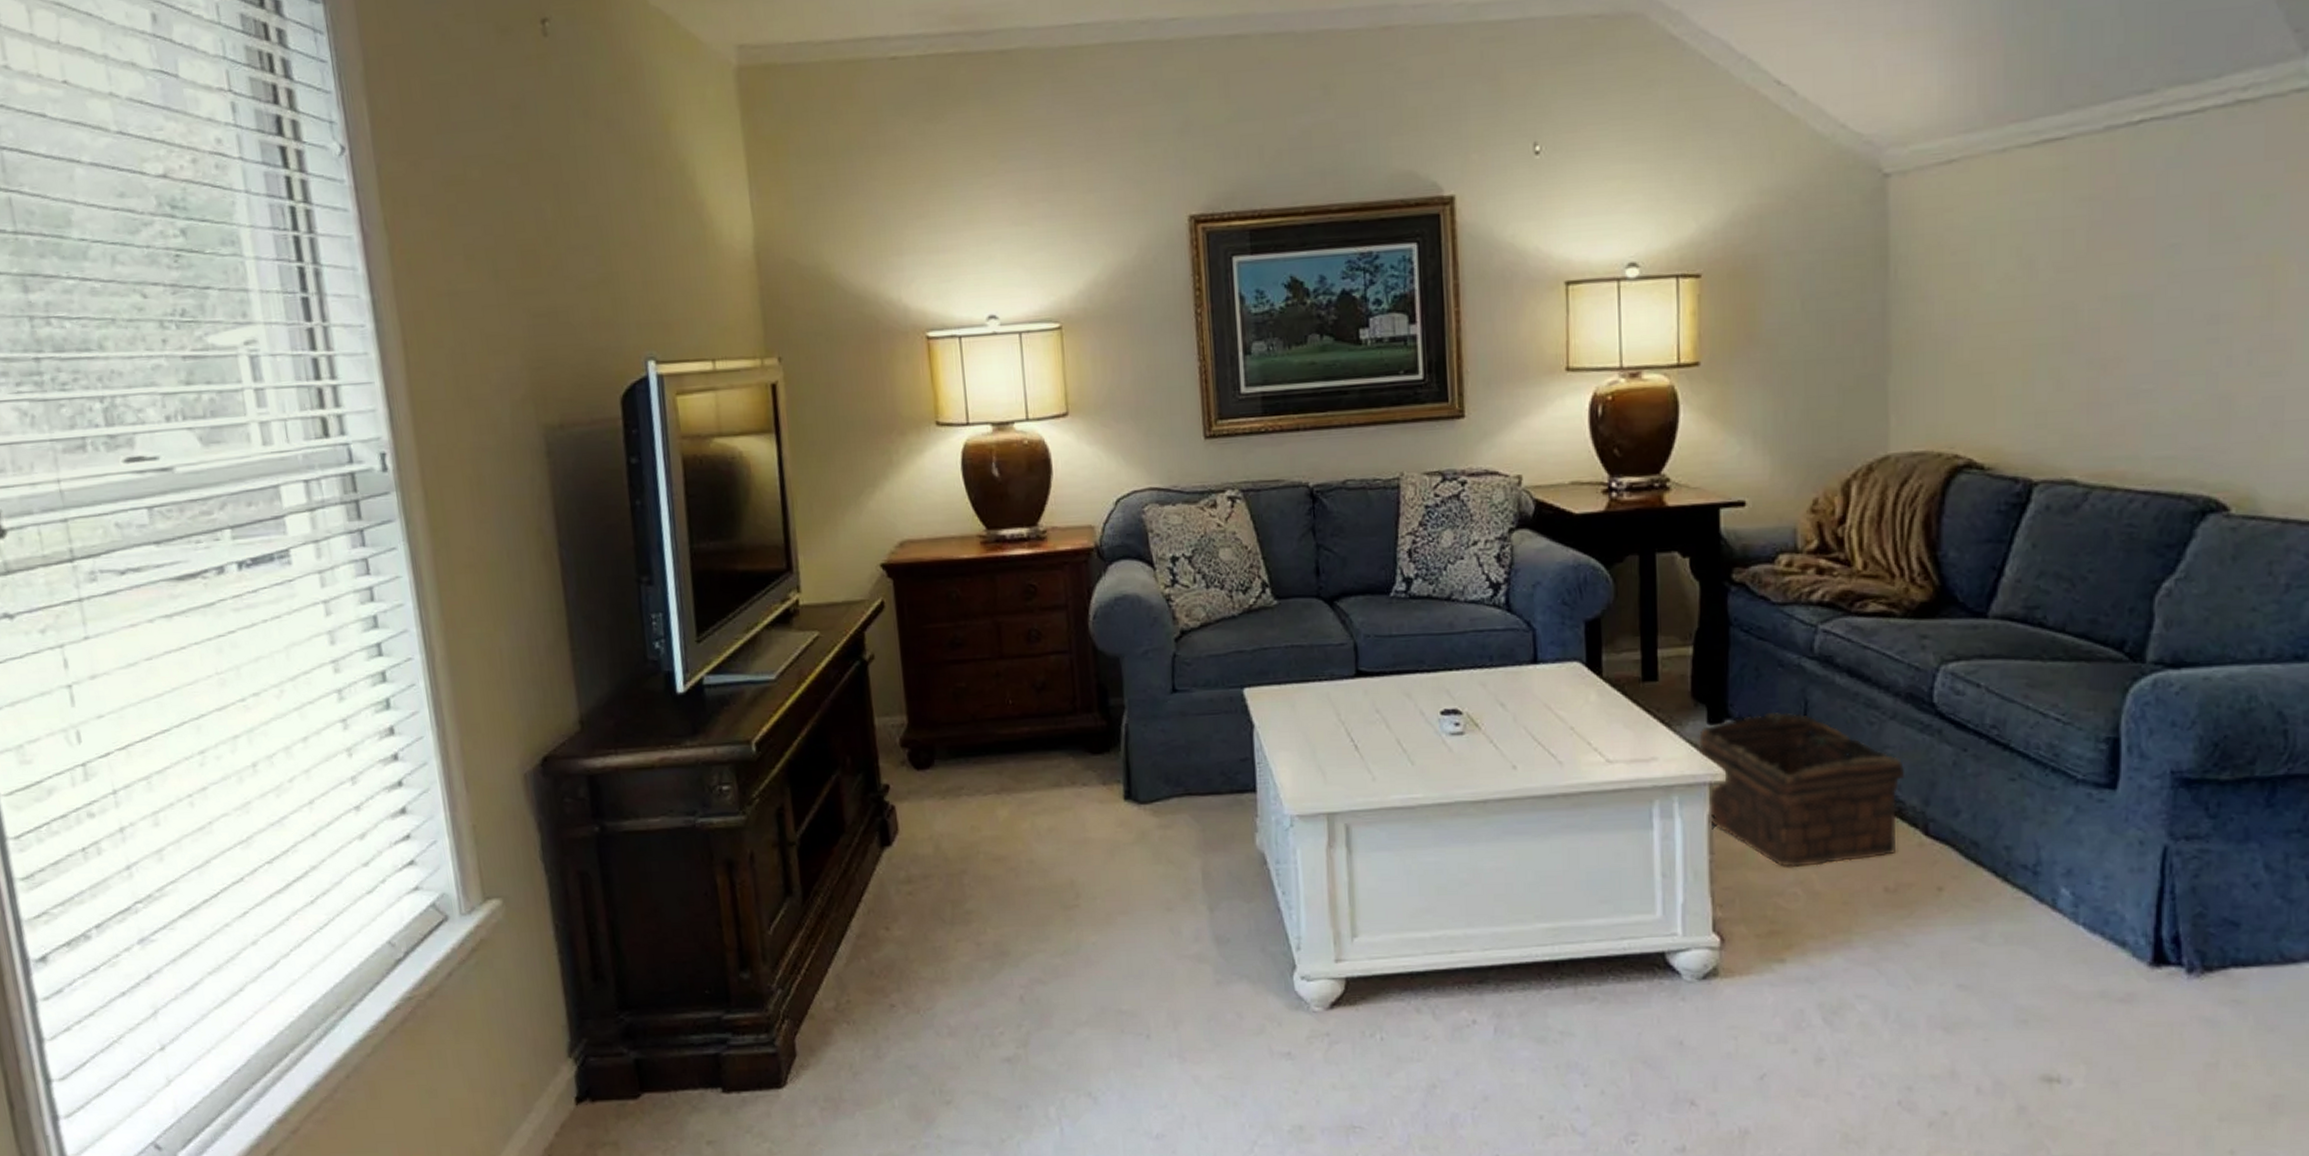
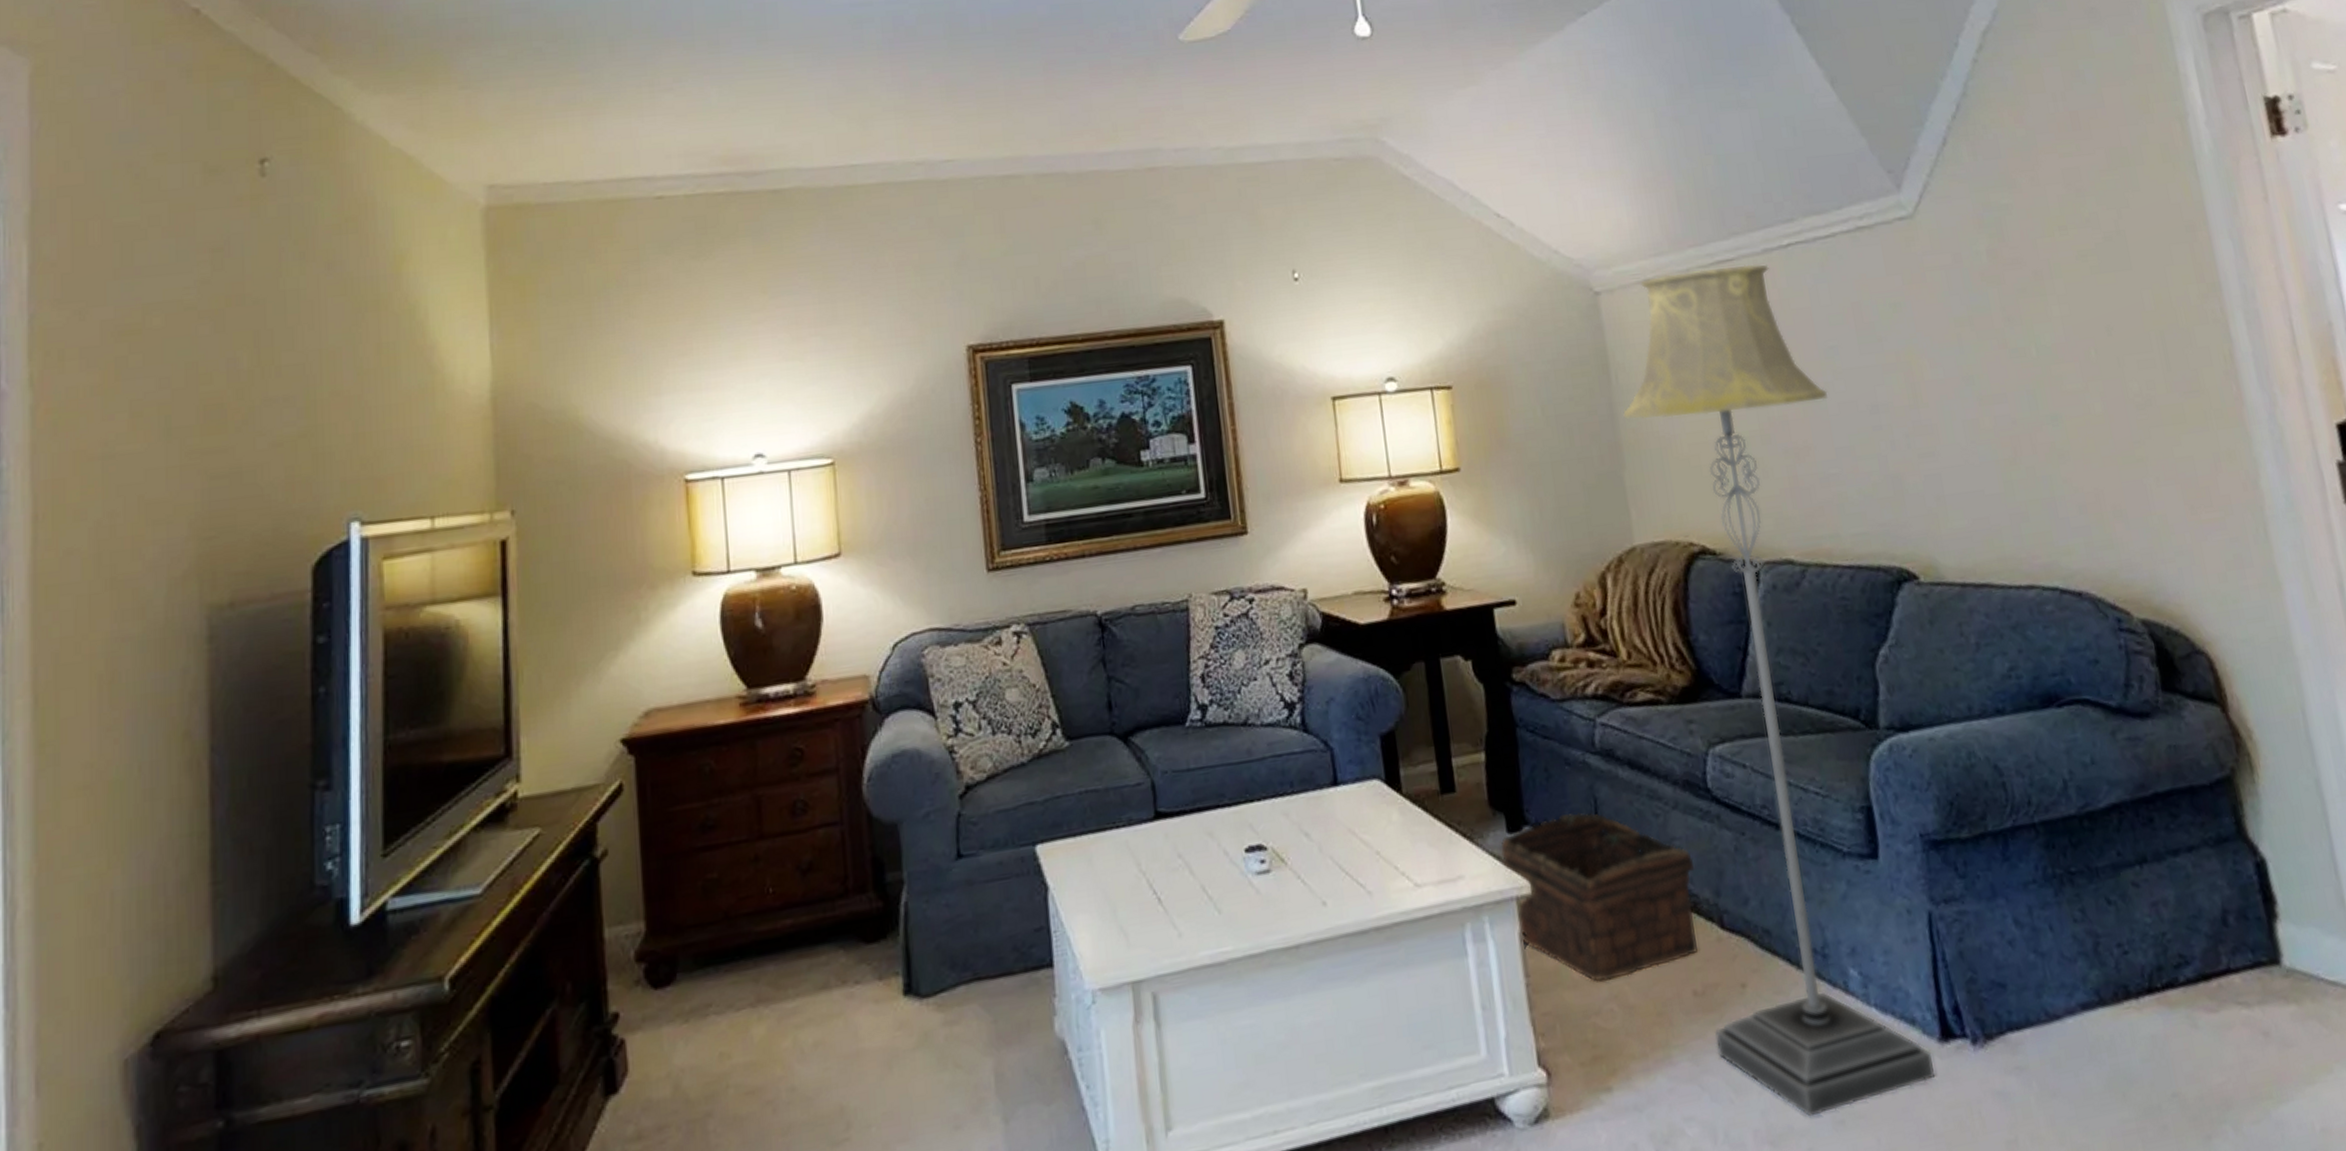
floor lamp: none [1897,144,2157,1012] -> present [1623,264,1934,1117]

